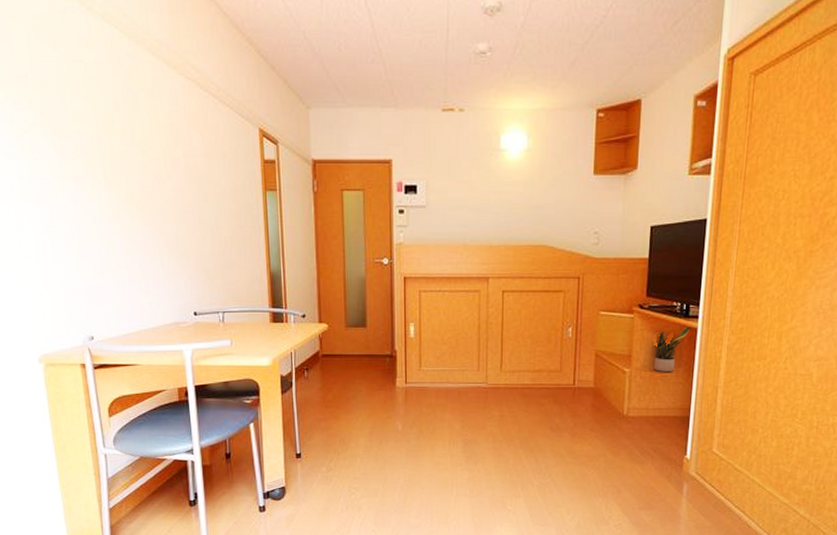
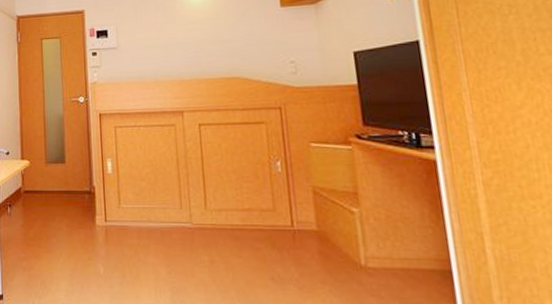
potted plant: present [653,325,692,373] -> none [385,157,428,214]

